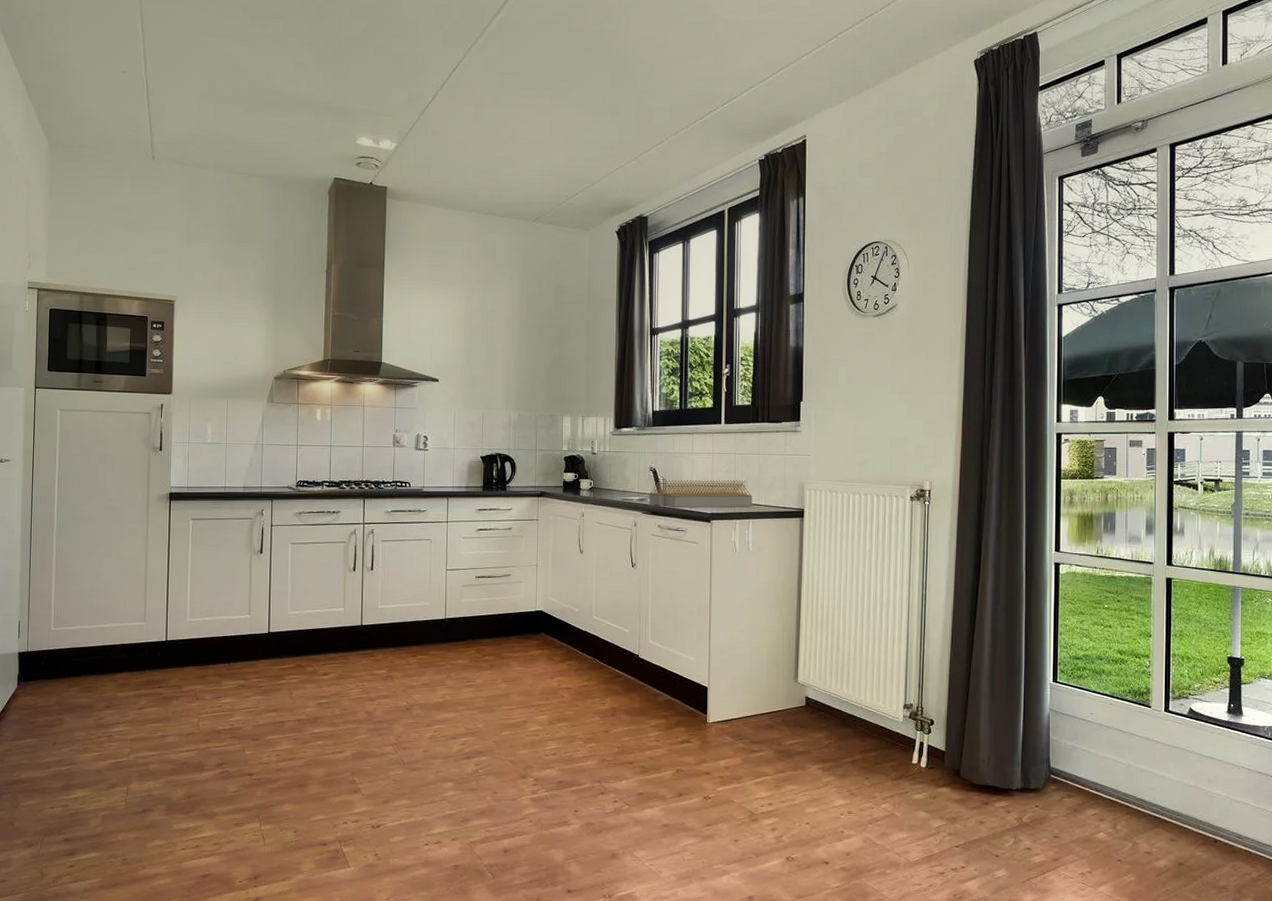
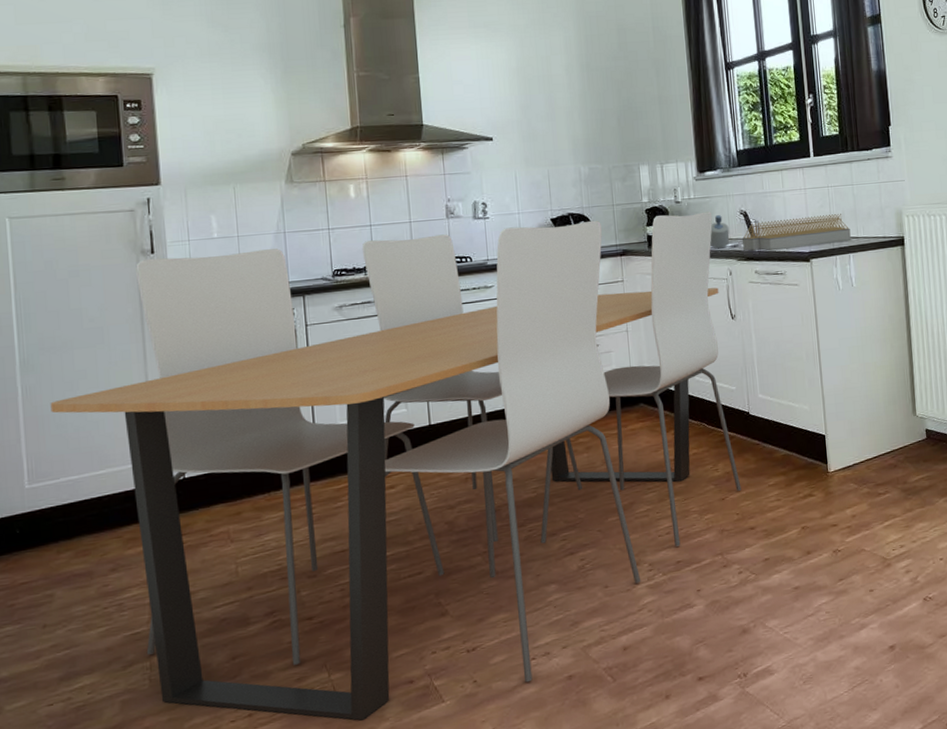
dining table: none [75,454,625,869] -> present [50,211,742,721]
soap dispenser: none [619,469,638,501] -> present [710,215,730,249]

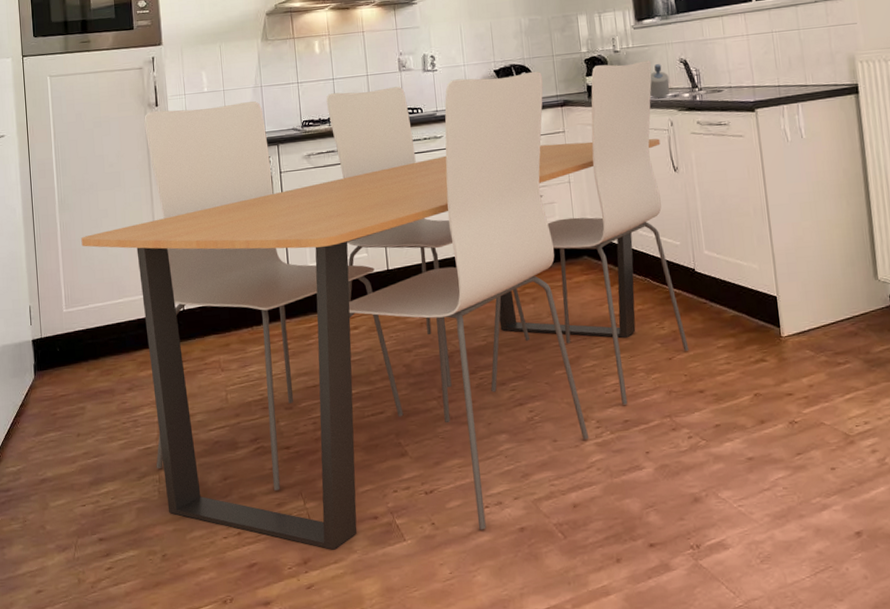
dish rack: present [742,214,851,252] -> none [682,60,799,101]

